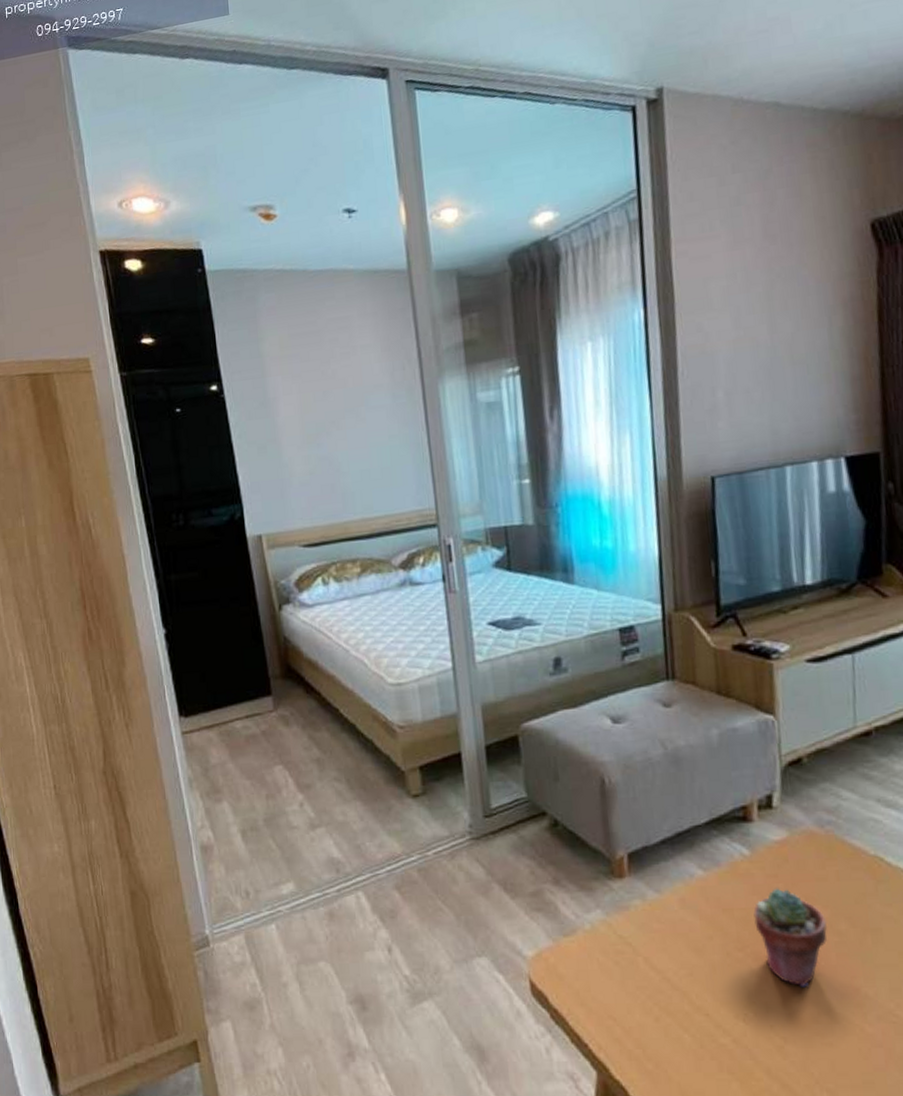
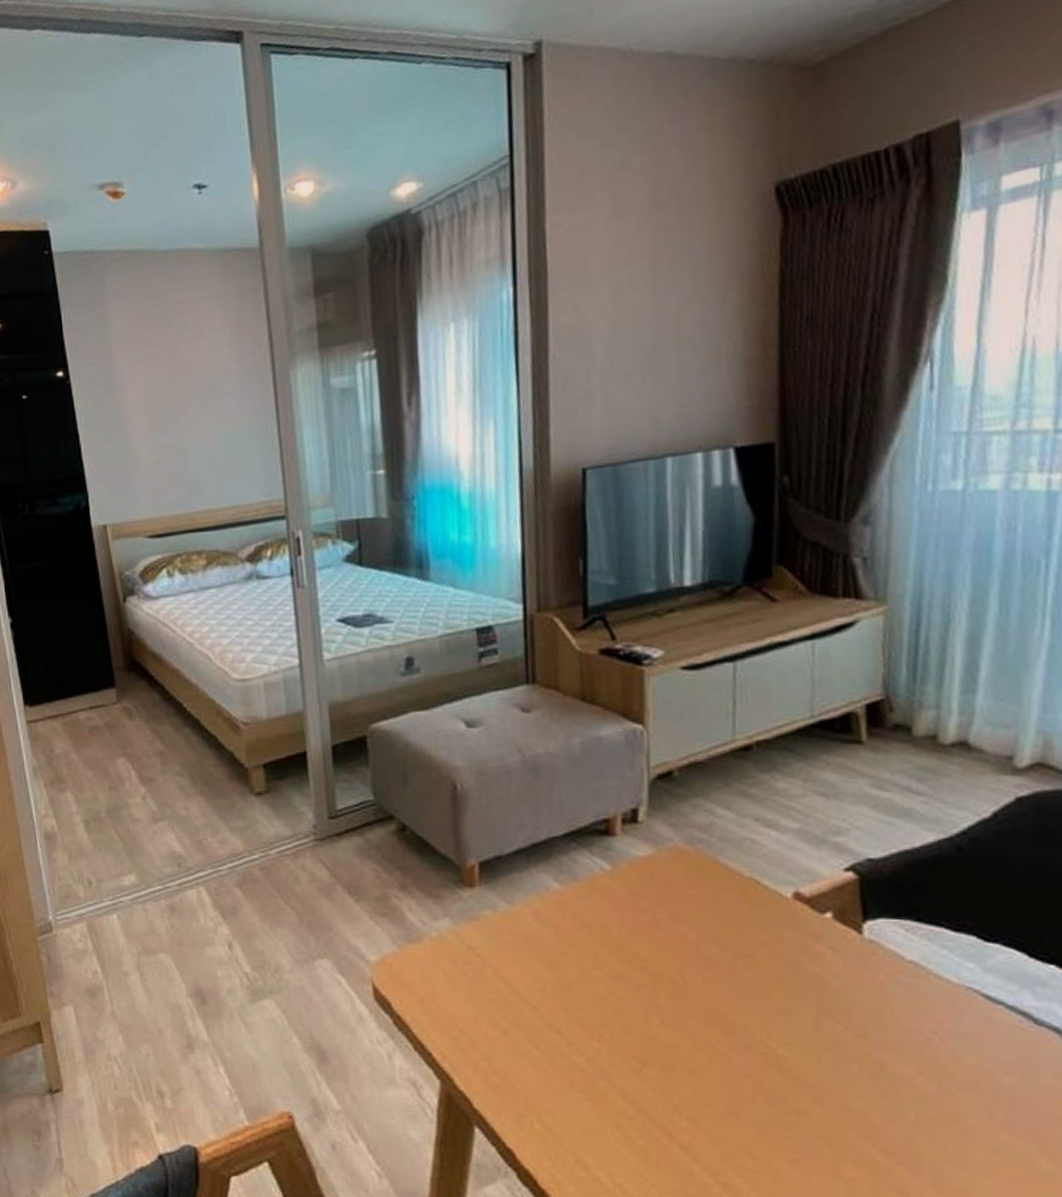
potted succulent: present [753,888,828,987] -> none [613,906,695,1011]

